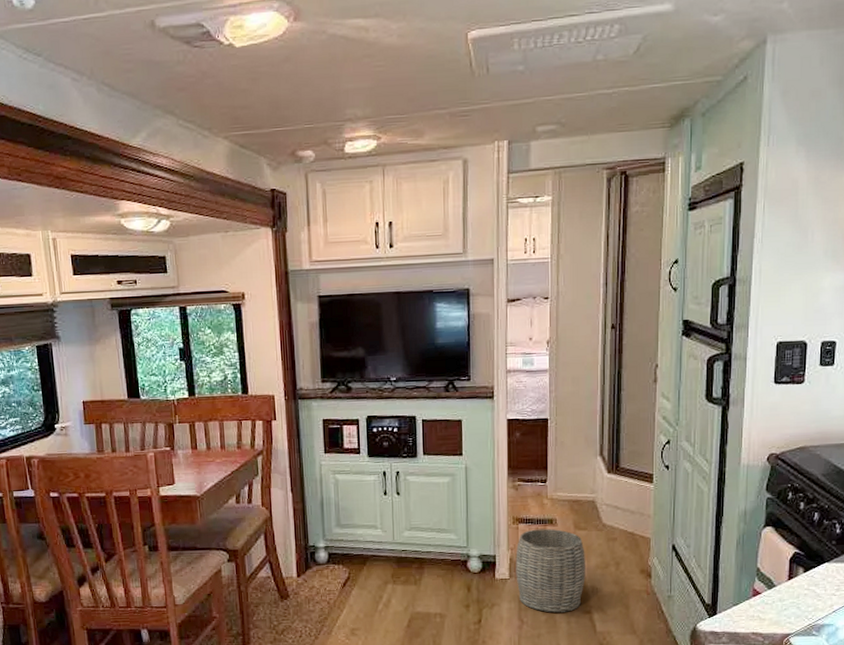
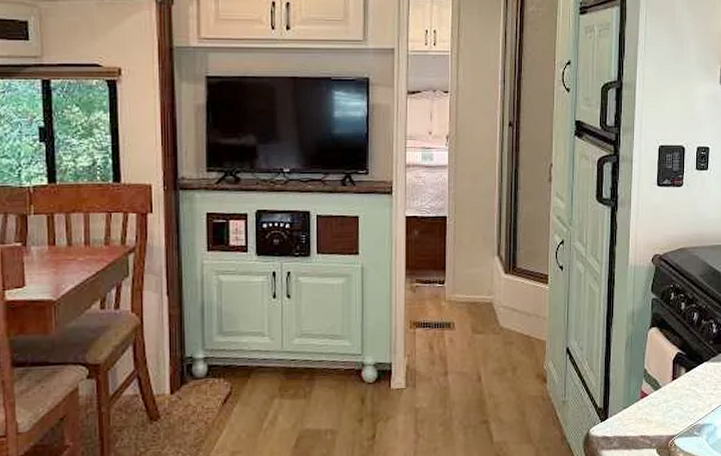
woven basket: present [515,528,585,613] -> none [412,333,483,424]

